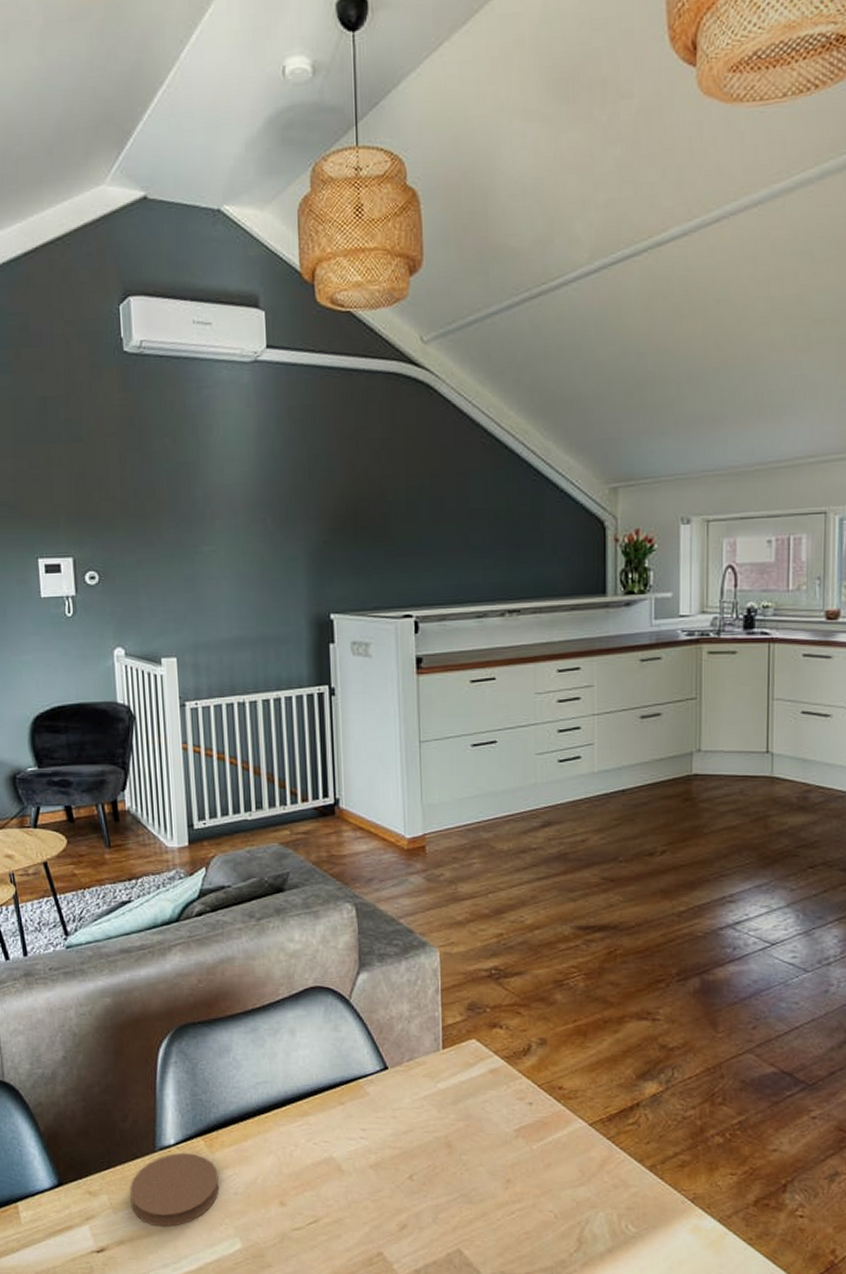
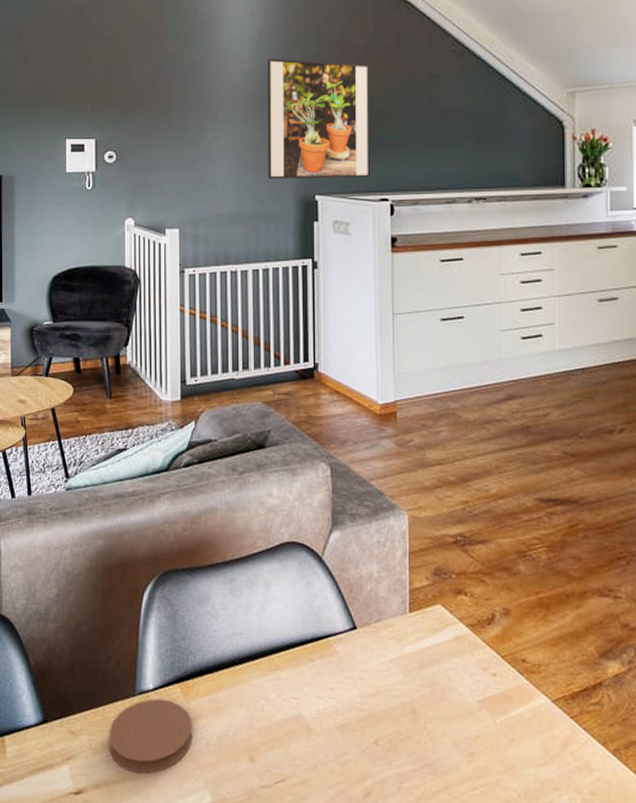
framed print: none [270,457,392,598] -> present [267,59,371,179]

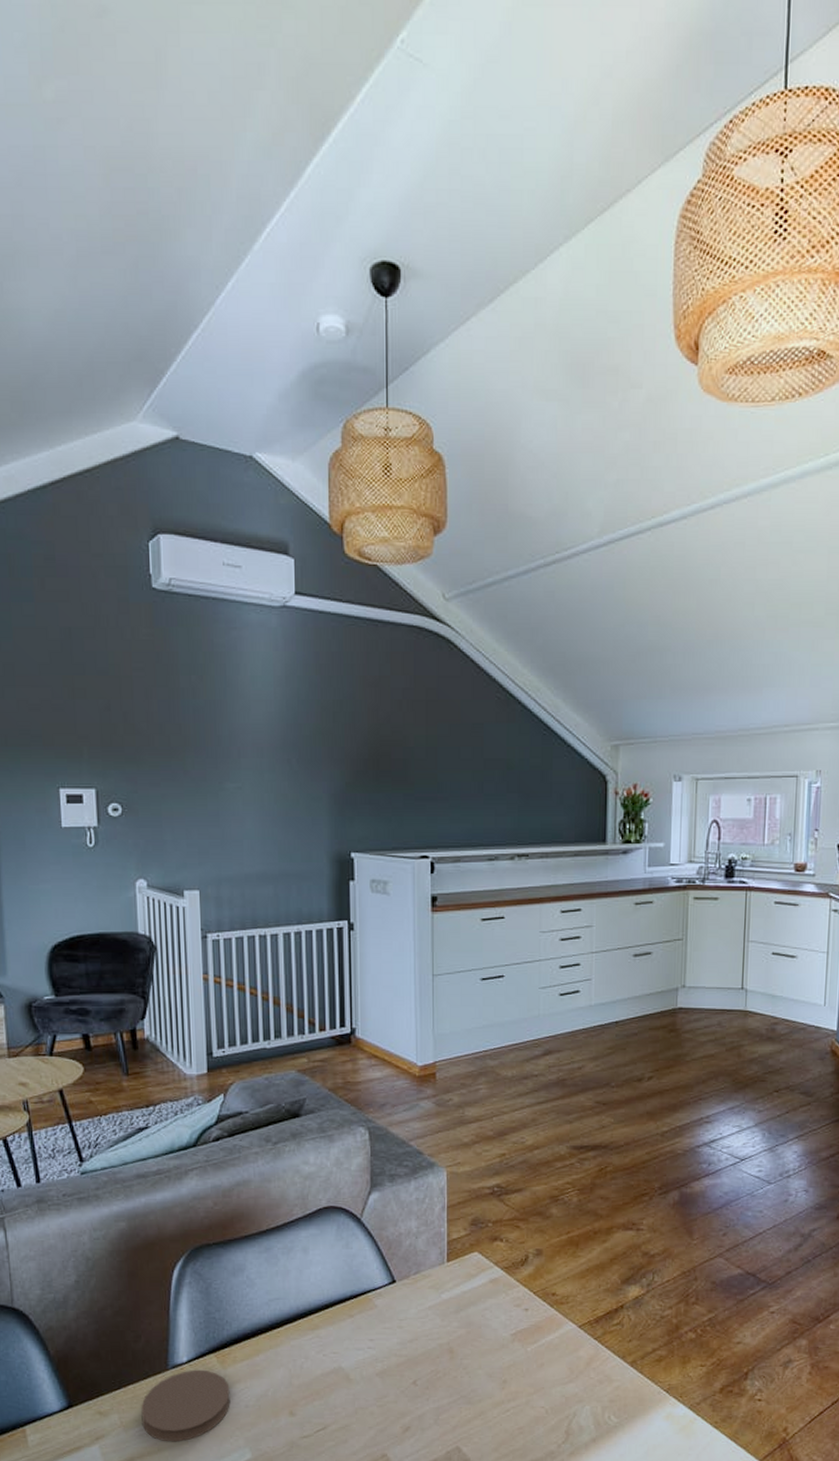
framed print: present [267,59,371,179] -> none [296,701,410,835]

